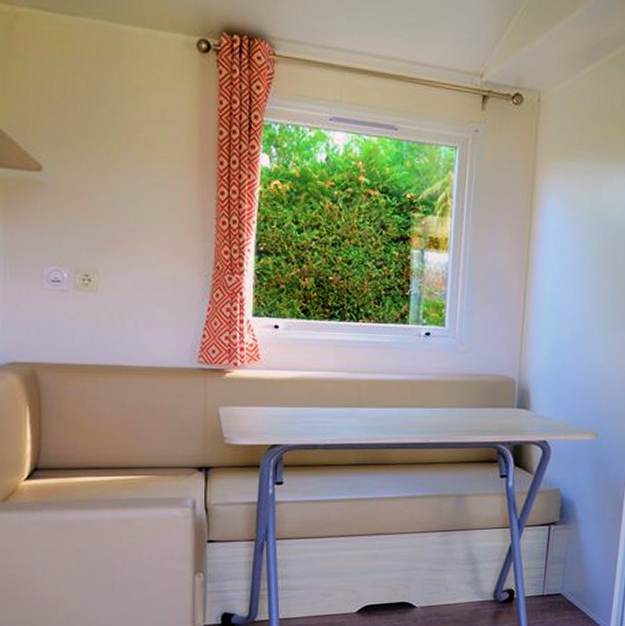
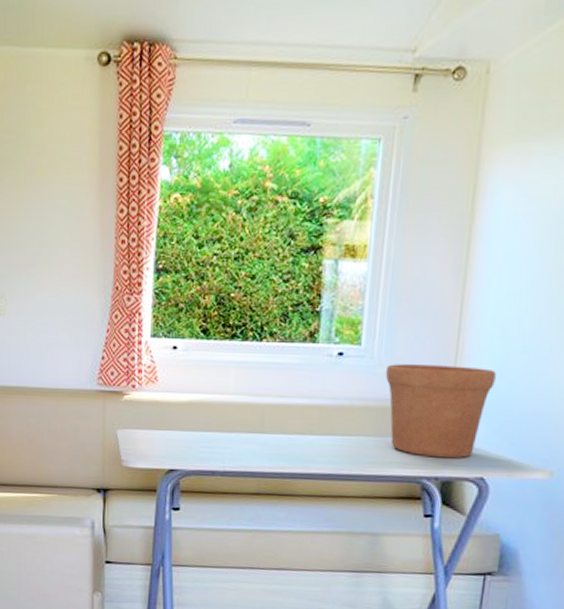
flower pot: none [465,343,553,425] -> present [385,364,496,459]

